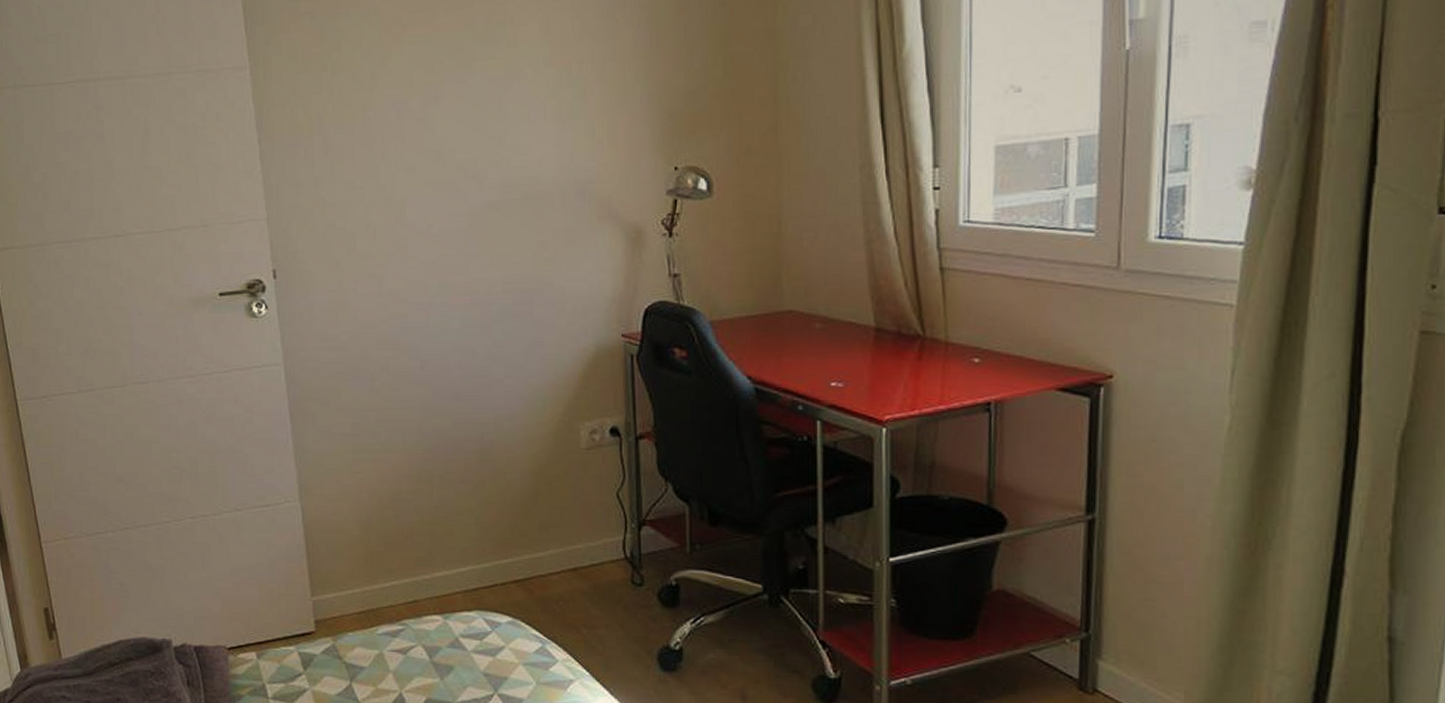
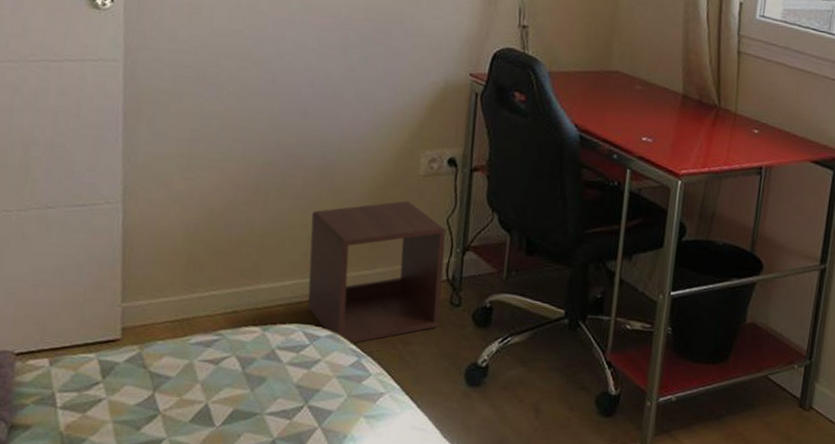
storage cube: none [477,476,622,631] -> present [307,200,446,345]

